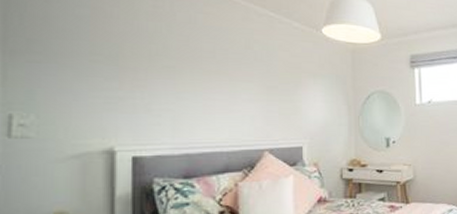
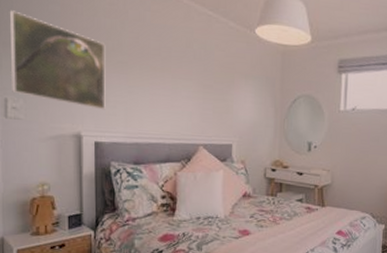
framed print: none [18,15,148,120] -> present [9,10,106,110]

